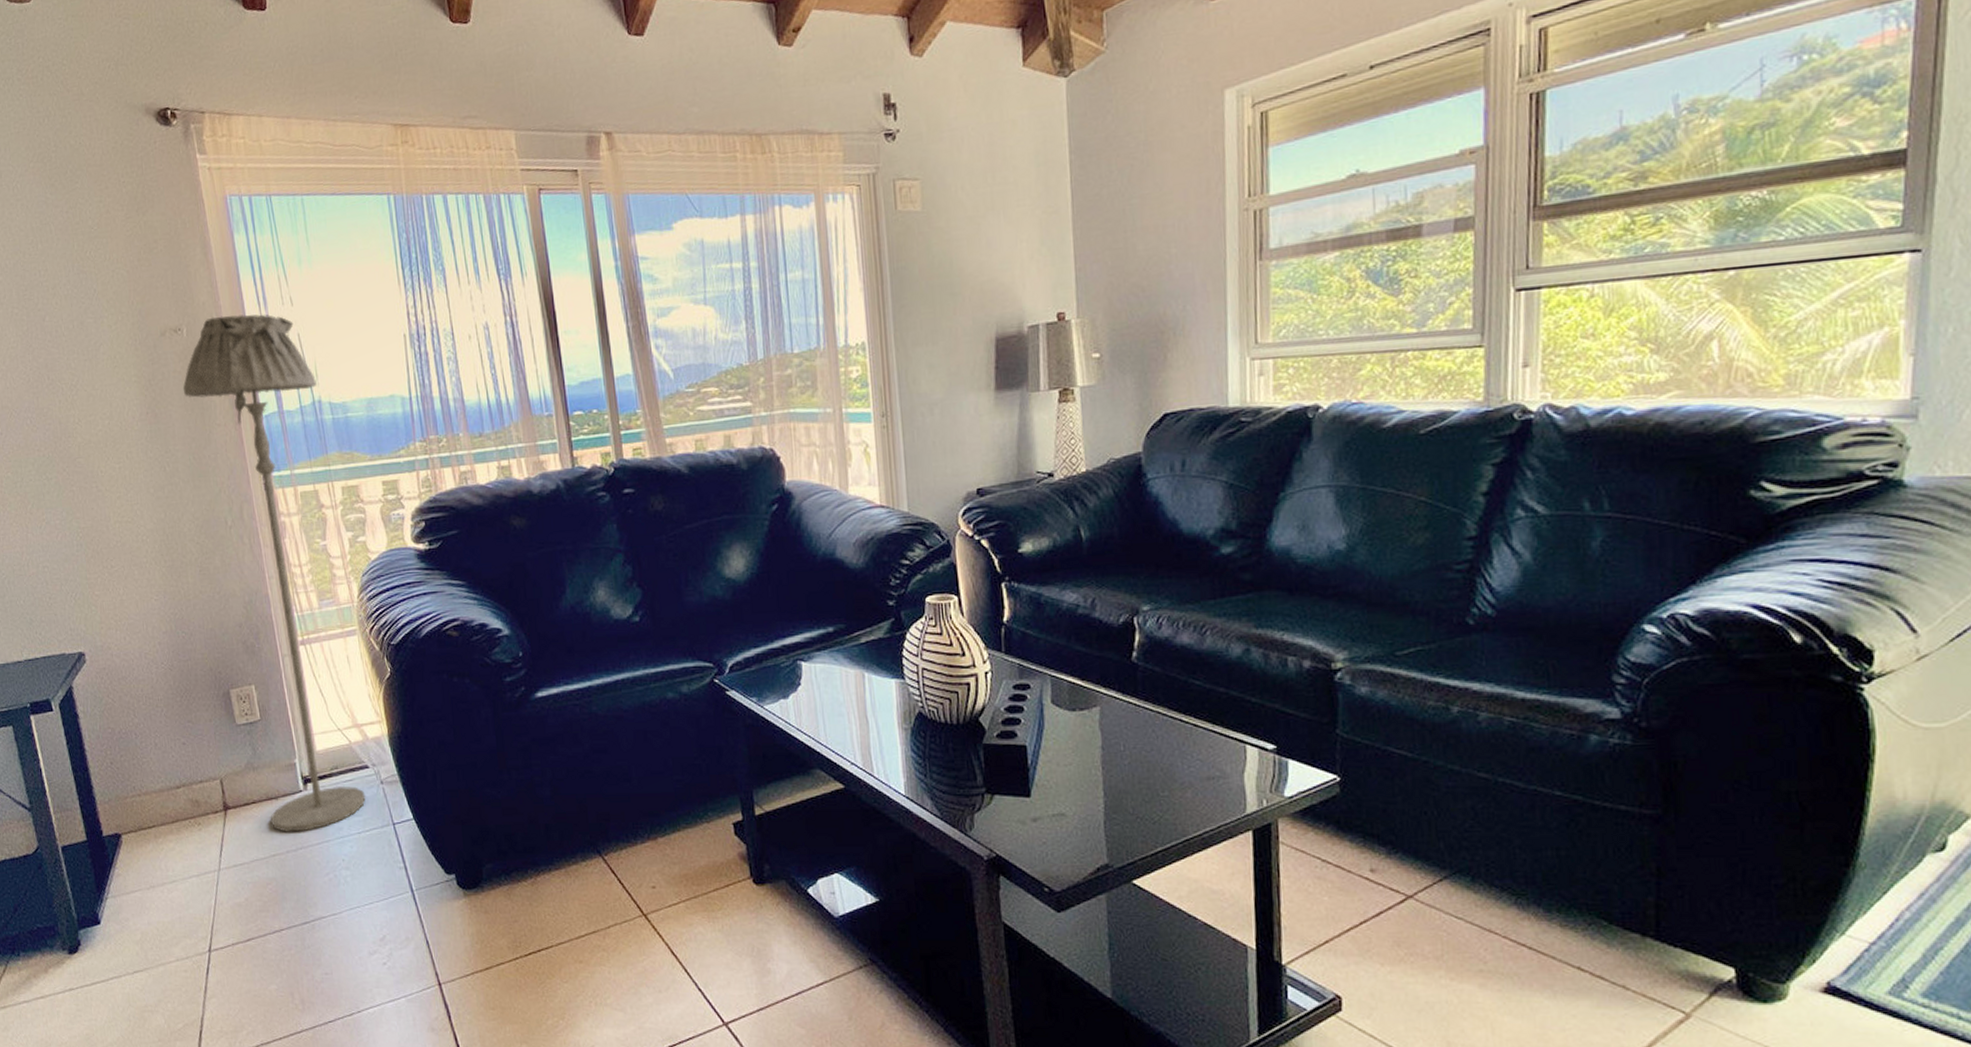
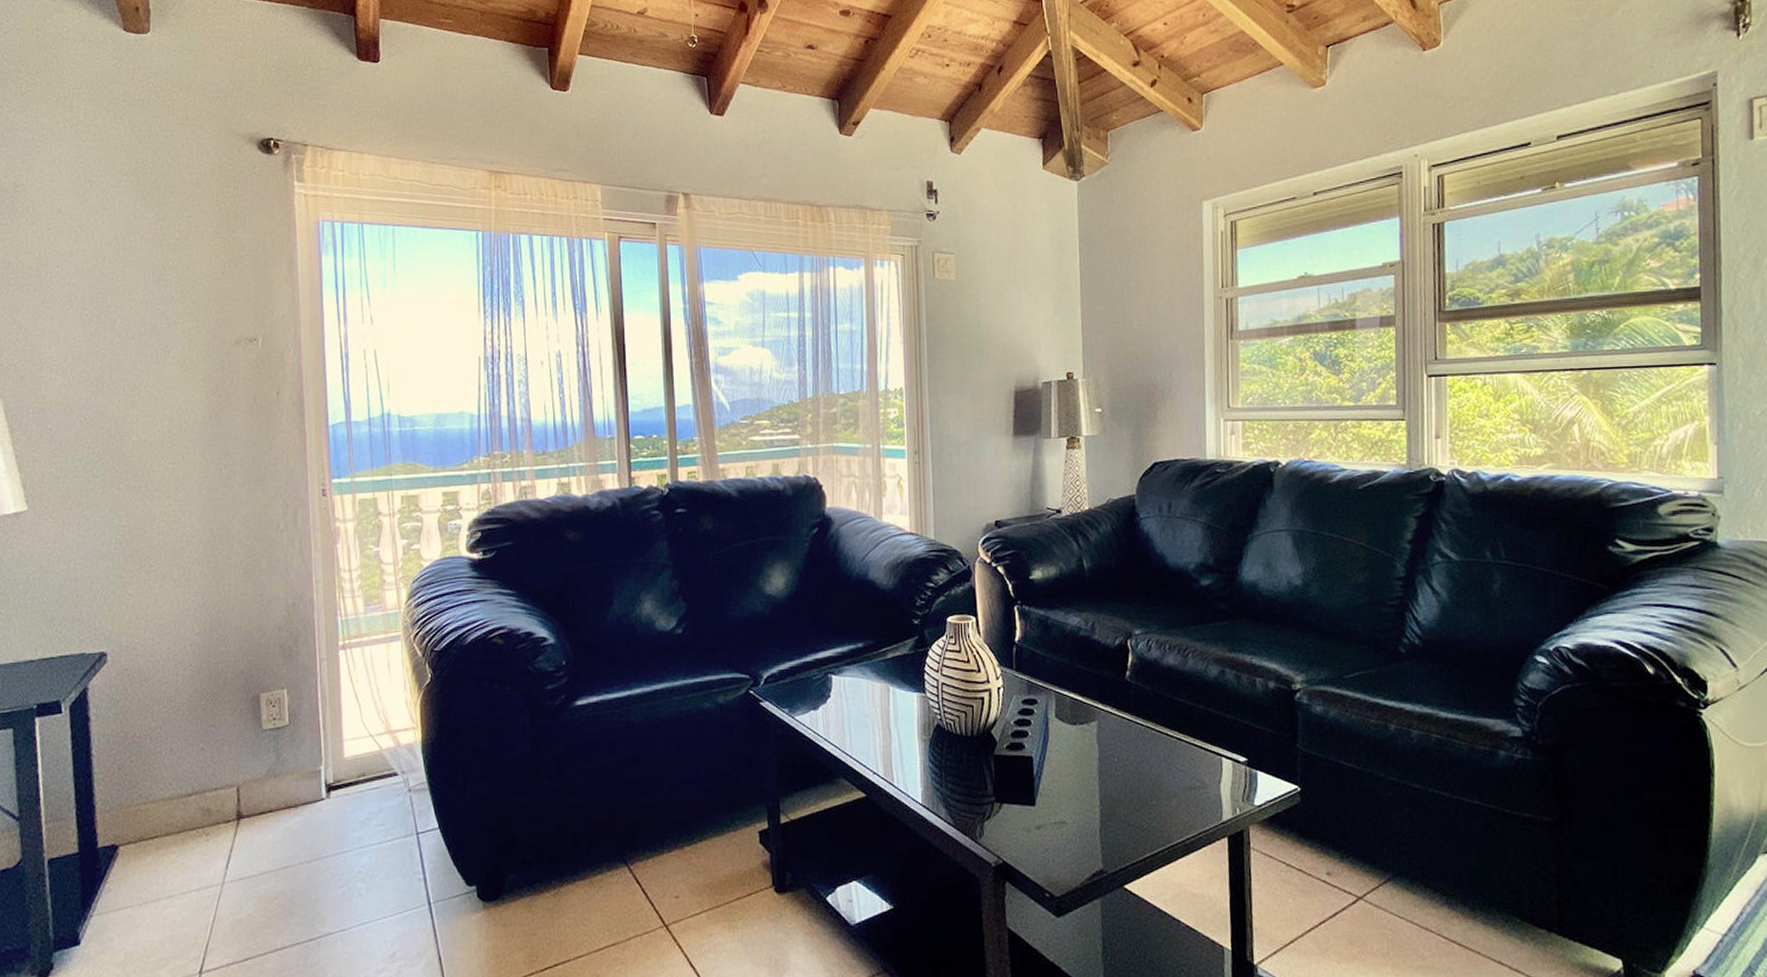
floor lamp: present [182,314,366,832] -> none [250,329,391,843]

